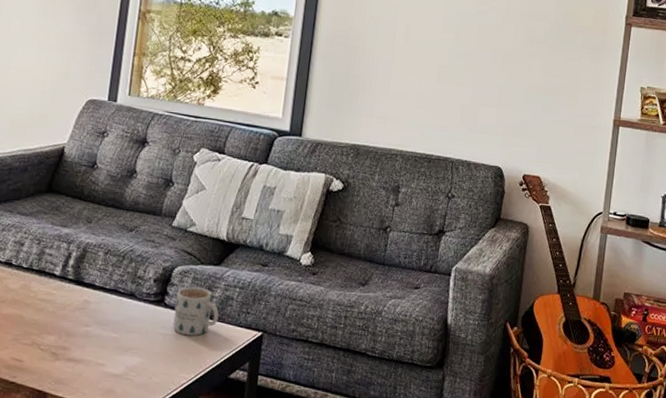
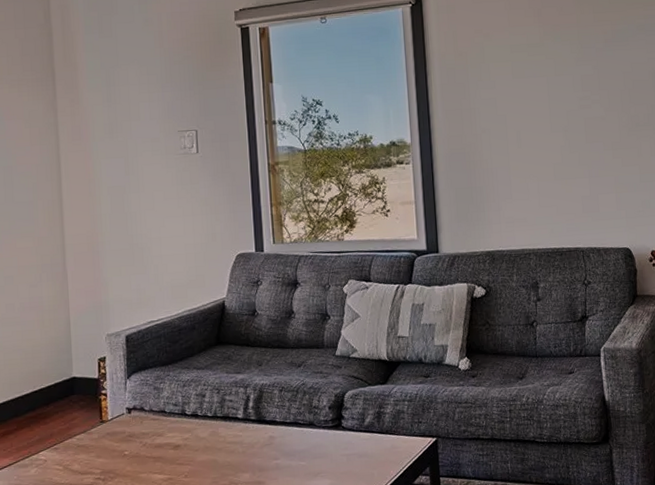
mug: present [173,287,219,336] -> none [351,407,394,453]

